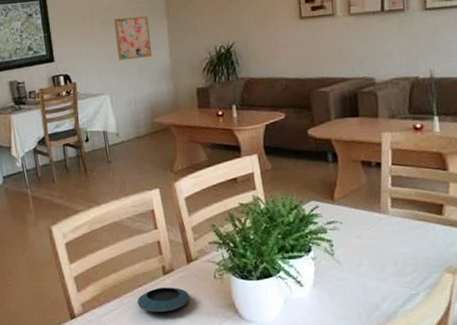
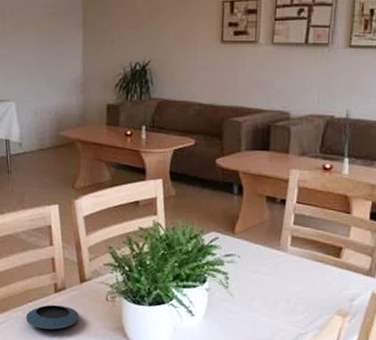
wall art: present [113,16,152,61] -> none [26,20,64,67]

